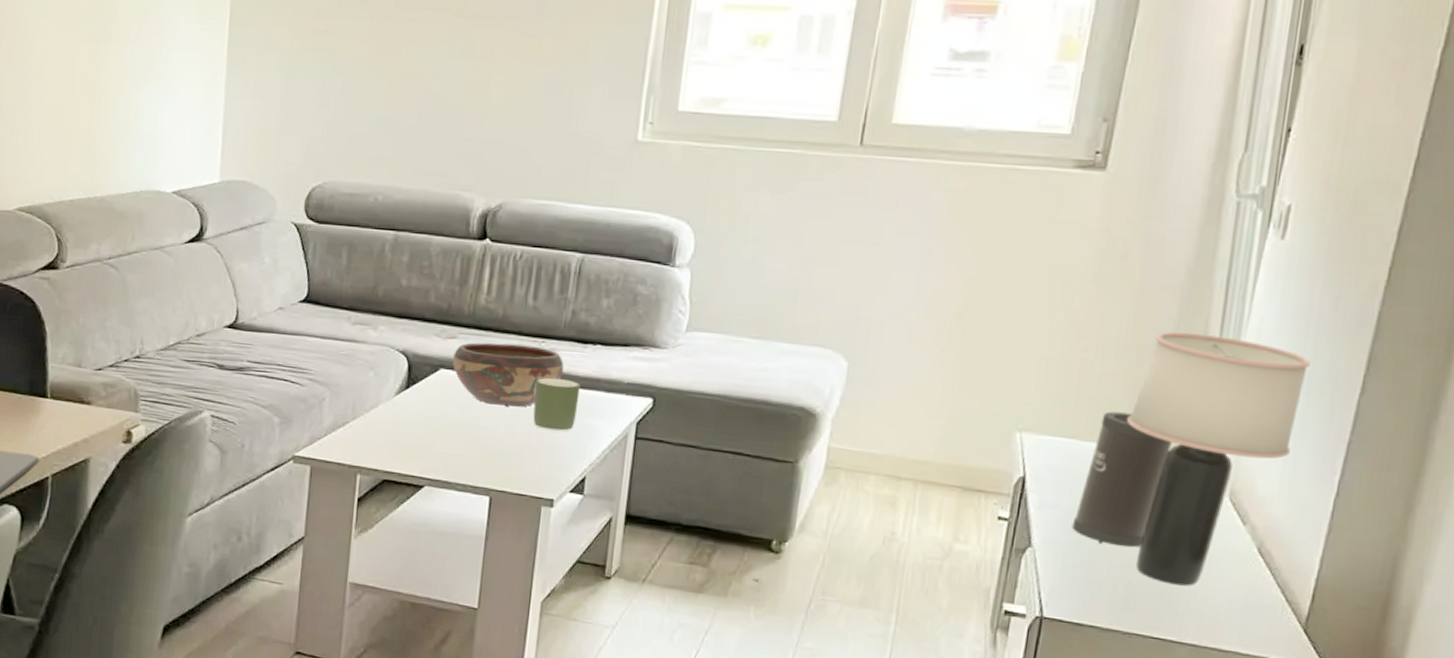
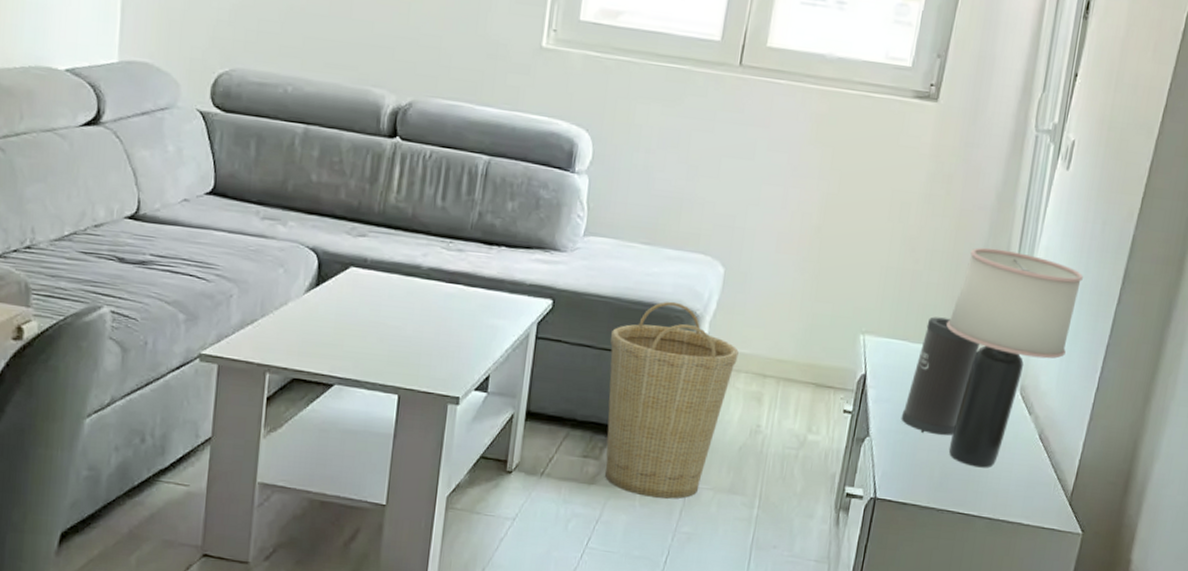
decorative bowl: present [452,342,565,407] -> none [362,241,471,306]
mug: present [533,377,581,432] -> none [440,277,486,332]
basket: none [715,398,867,611] -> present [605,301,739,499]

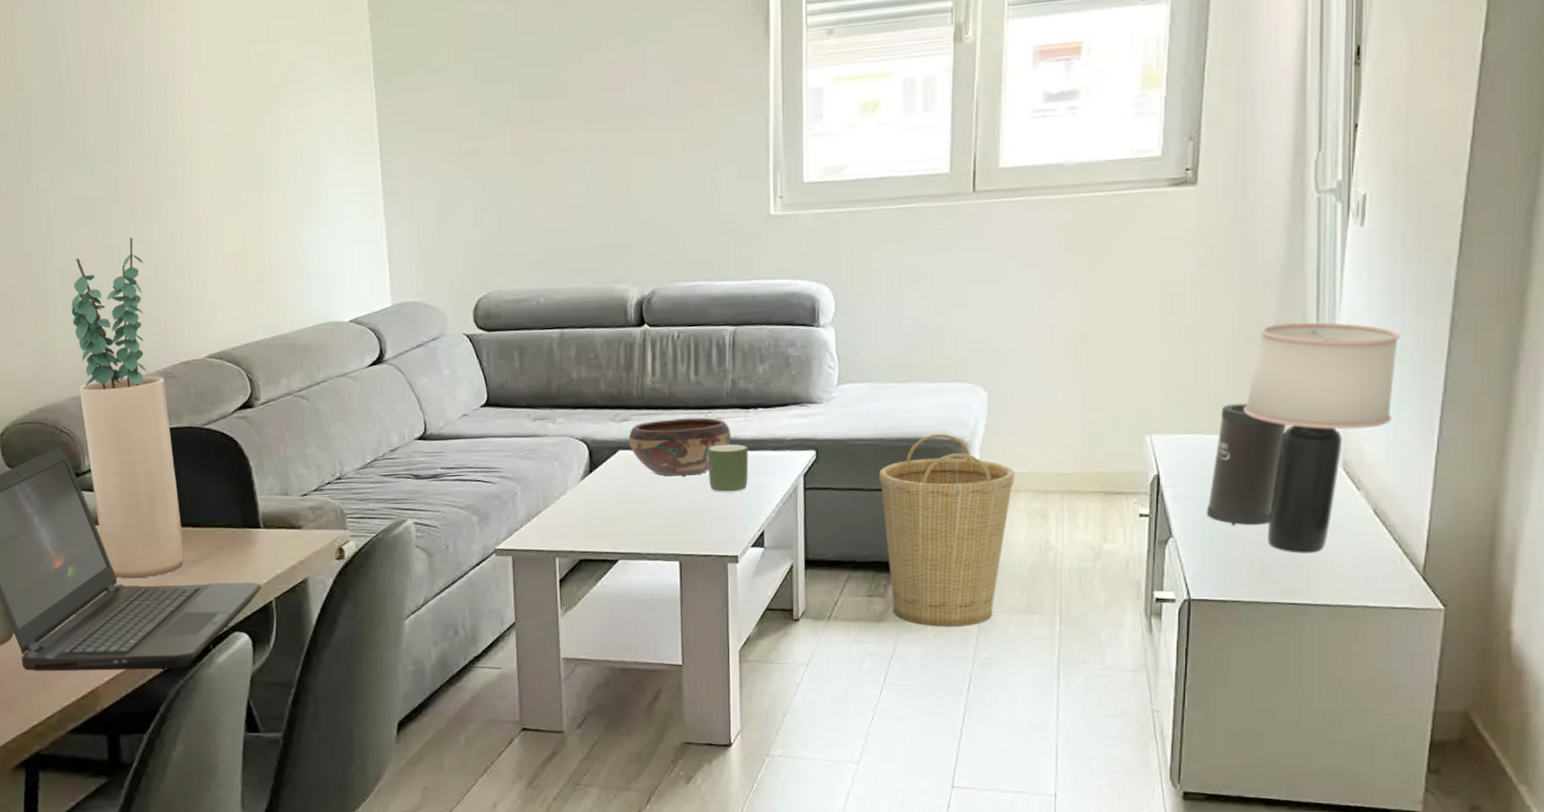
decorative bowl: none [362,241,471,306] -> present [628,417,732,476]
mug: none [440,277,486,332] -> present [708,443,749,494]

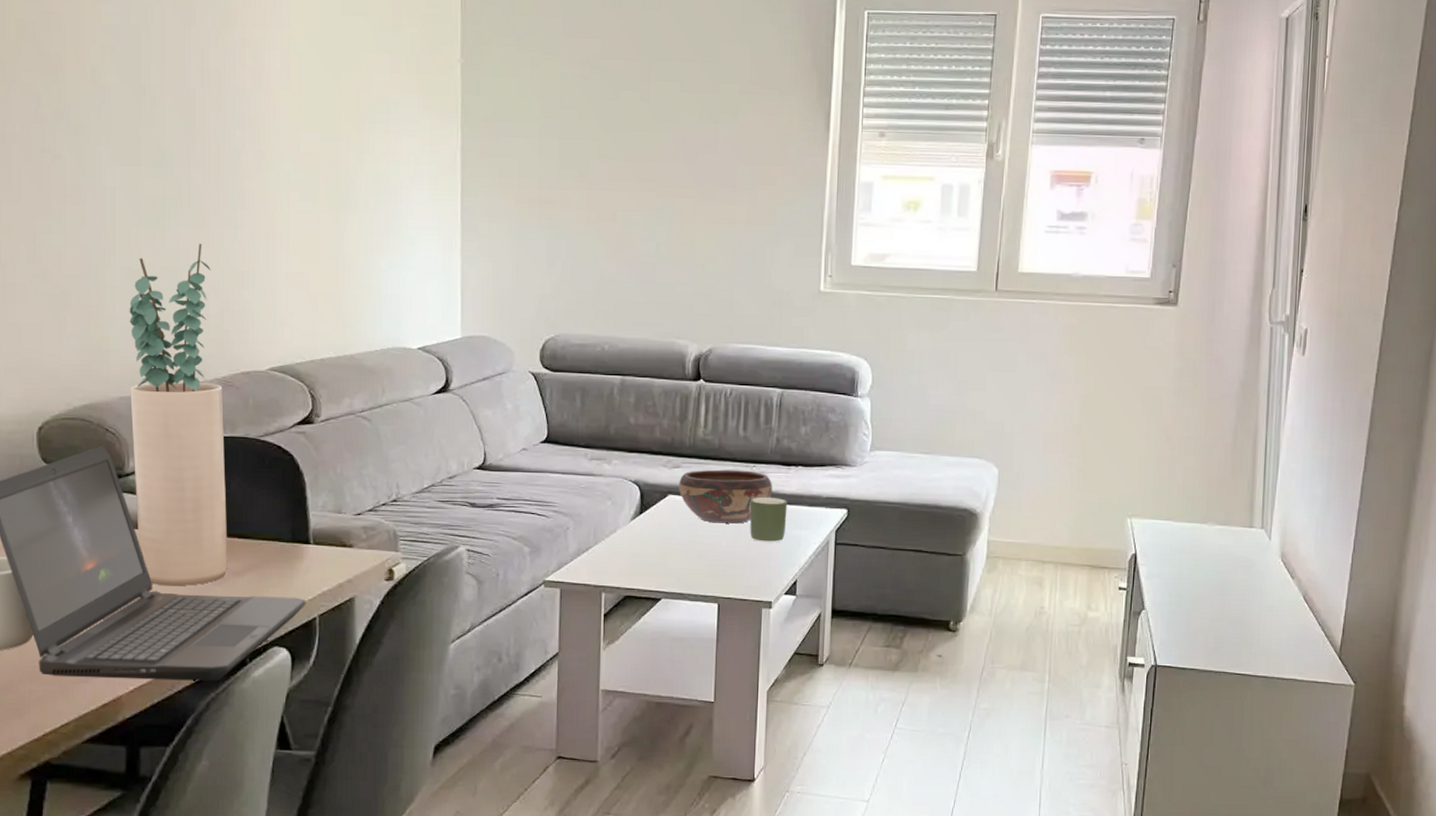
basket: present [880,433,1015,627] -> none [902,502,1018,679]
speaker: present [1206,403,1285,527] -> none [1172,497,1238,604]
table lamp: present [1244,322,1400,554] -> none [1206,431,1329,631]

